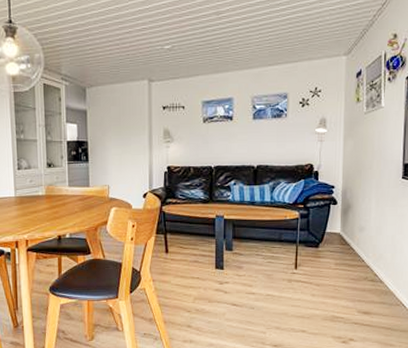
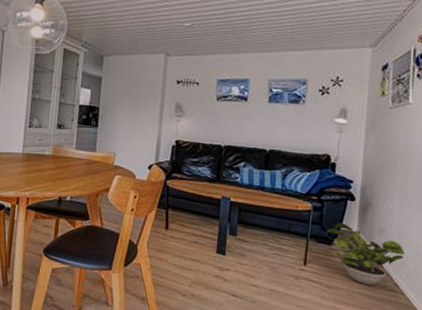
potted plant: none [312,226,383,278] -> present [325,222,406,285]

